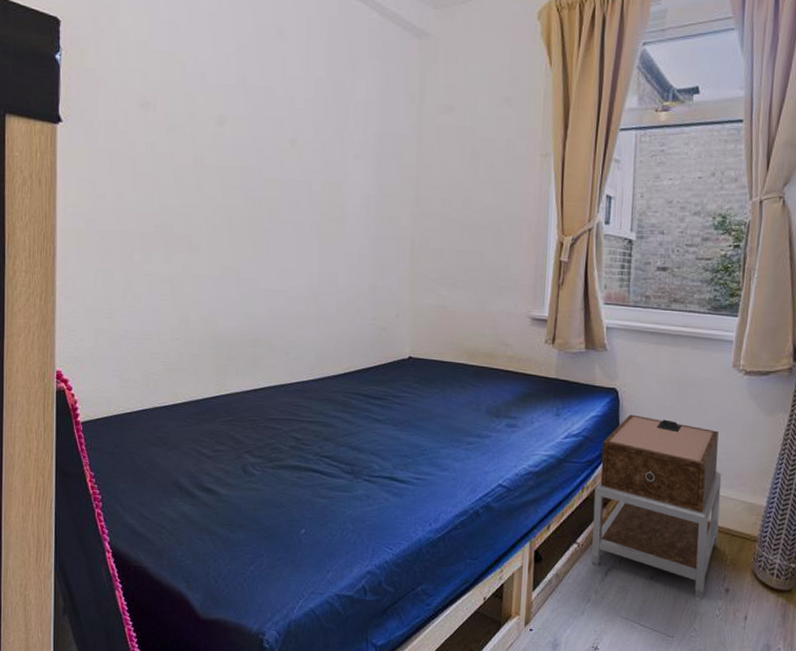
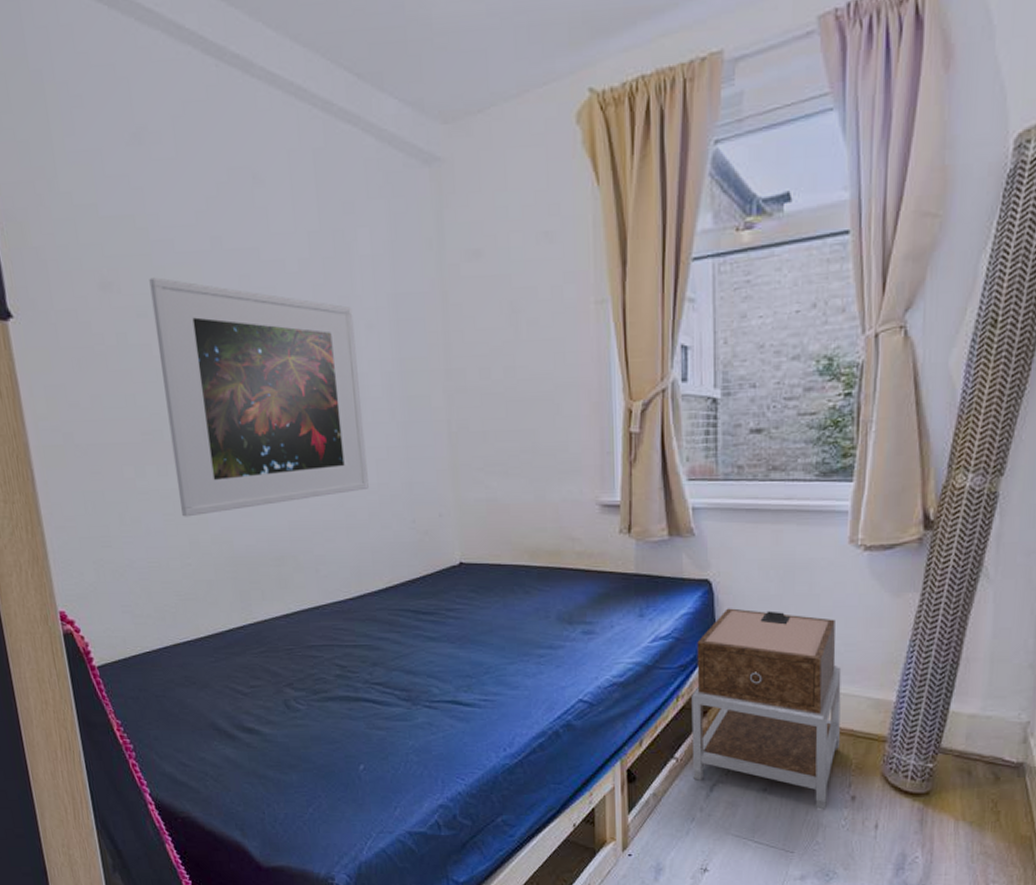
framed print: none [177,101,344,299] -> present [149,277,369,517]

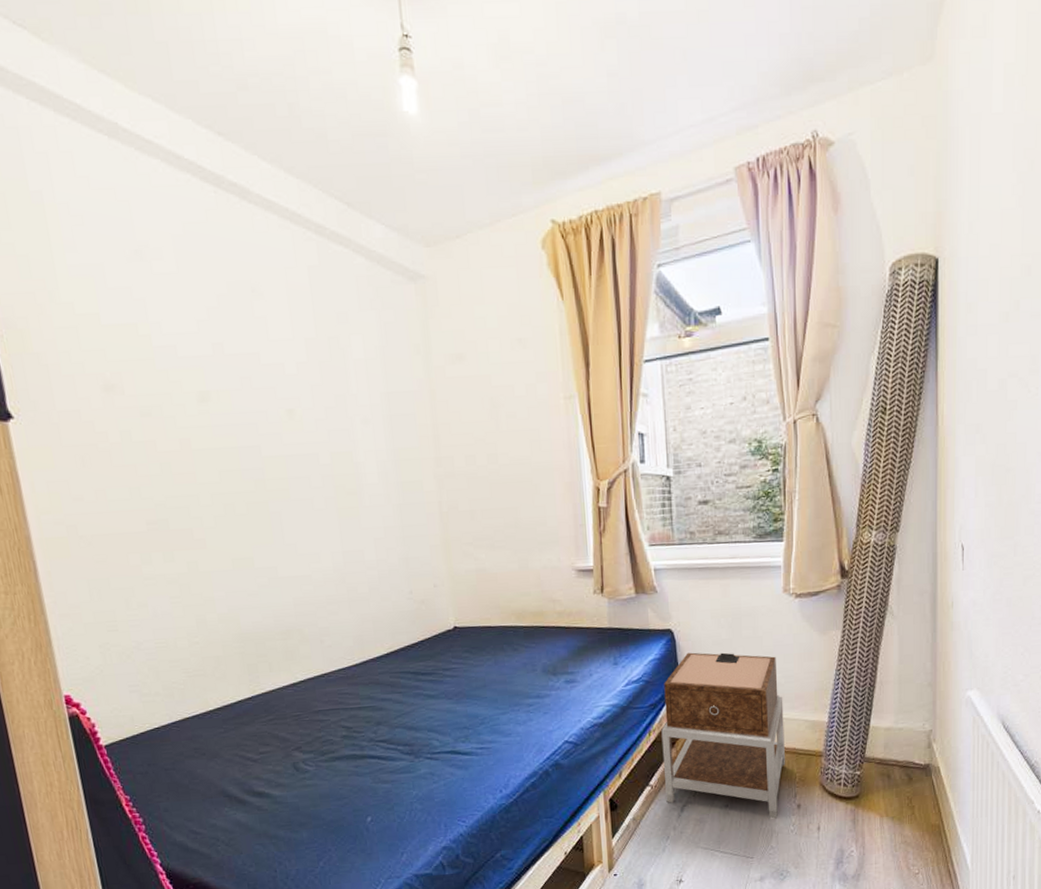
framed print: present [149,277,369,517] -> none [152,380,368,599]

